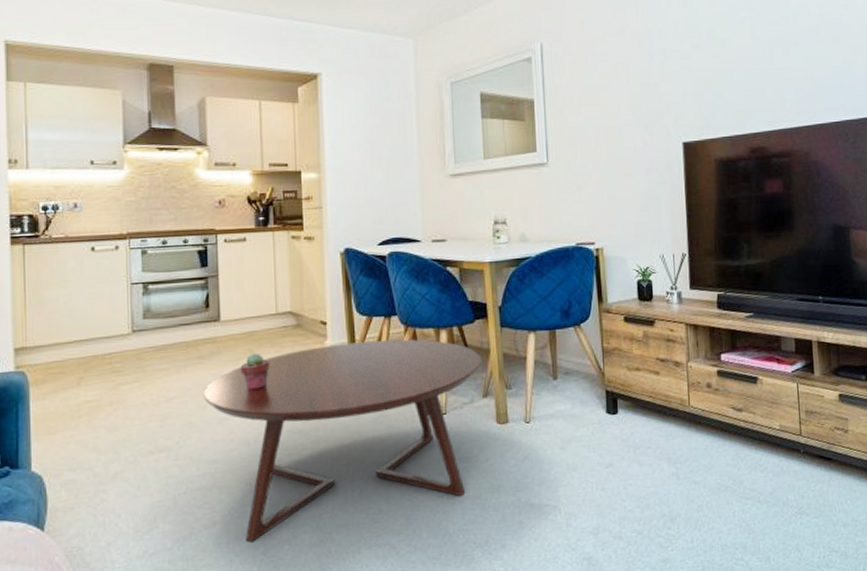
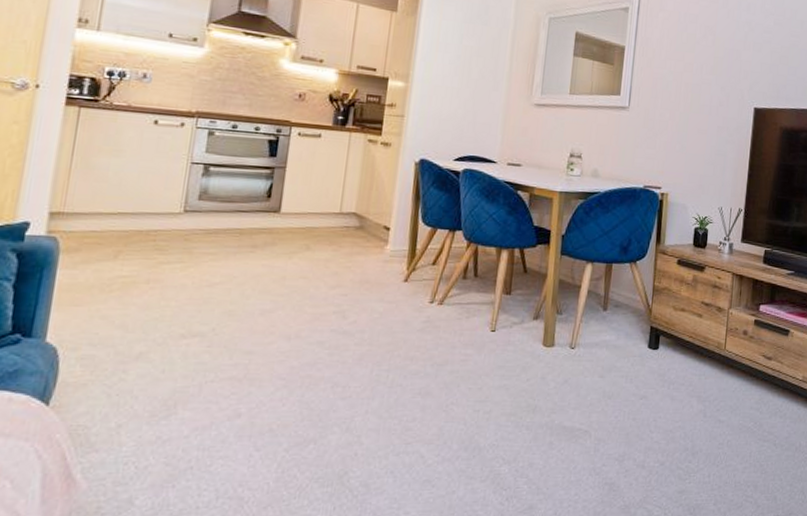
coffee table: present [203,339,481,543] -> none [249,250,537,438]
potted succulent: present [240,353,270,391] -> none [293,249,326,286]

